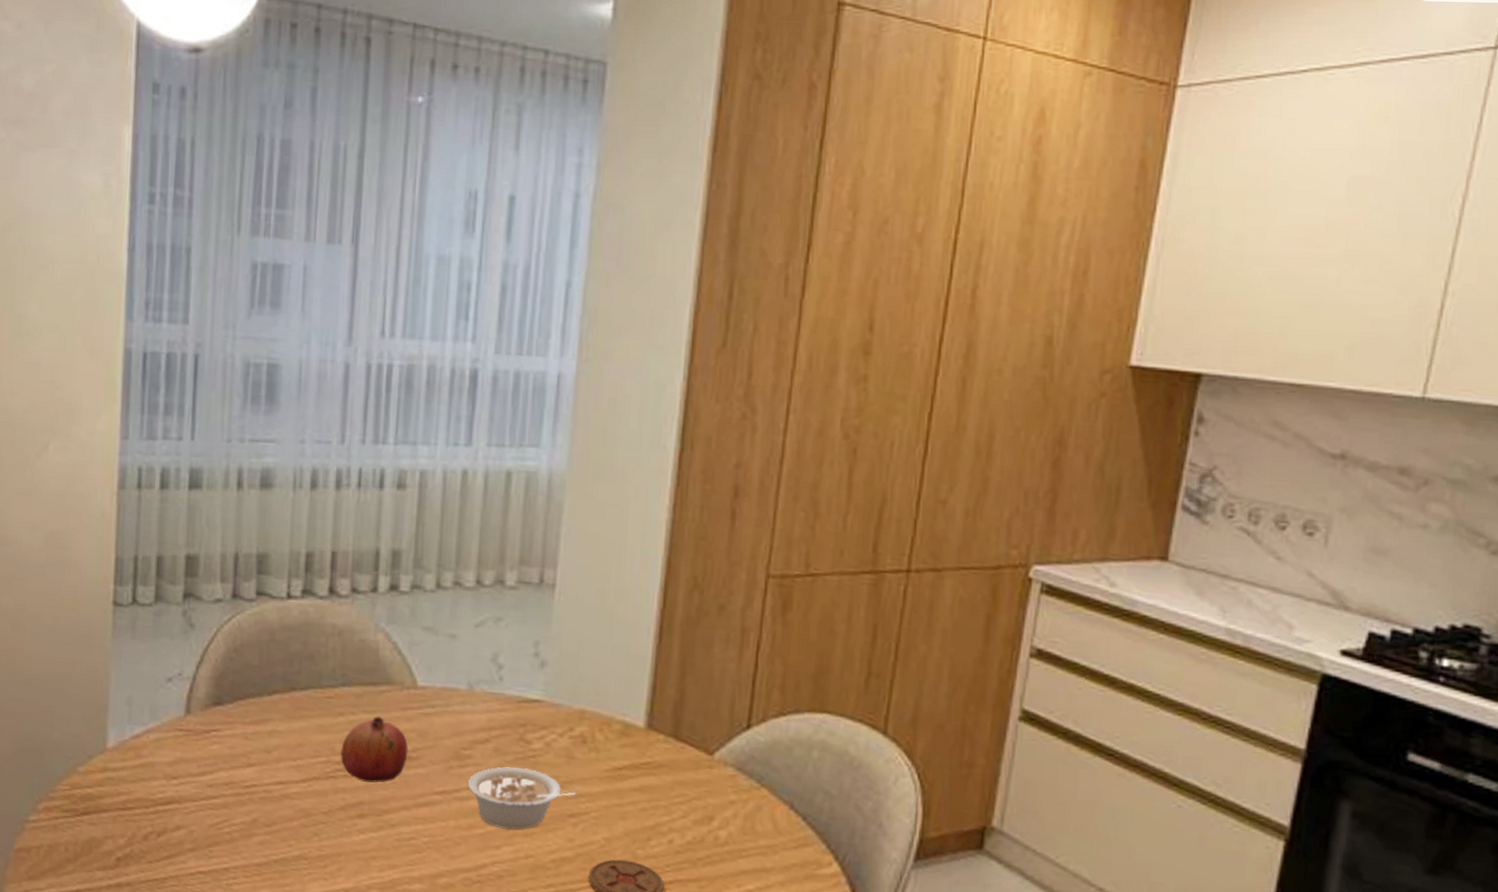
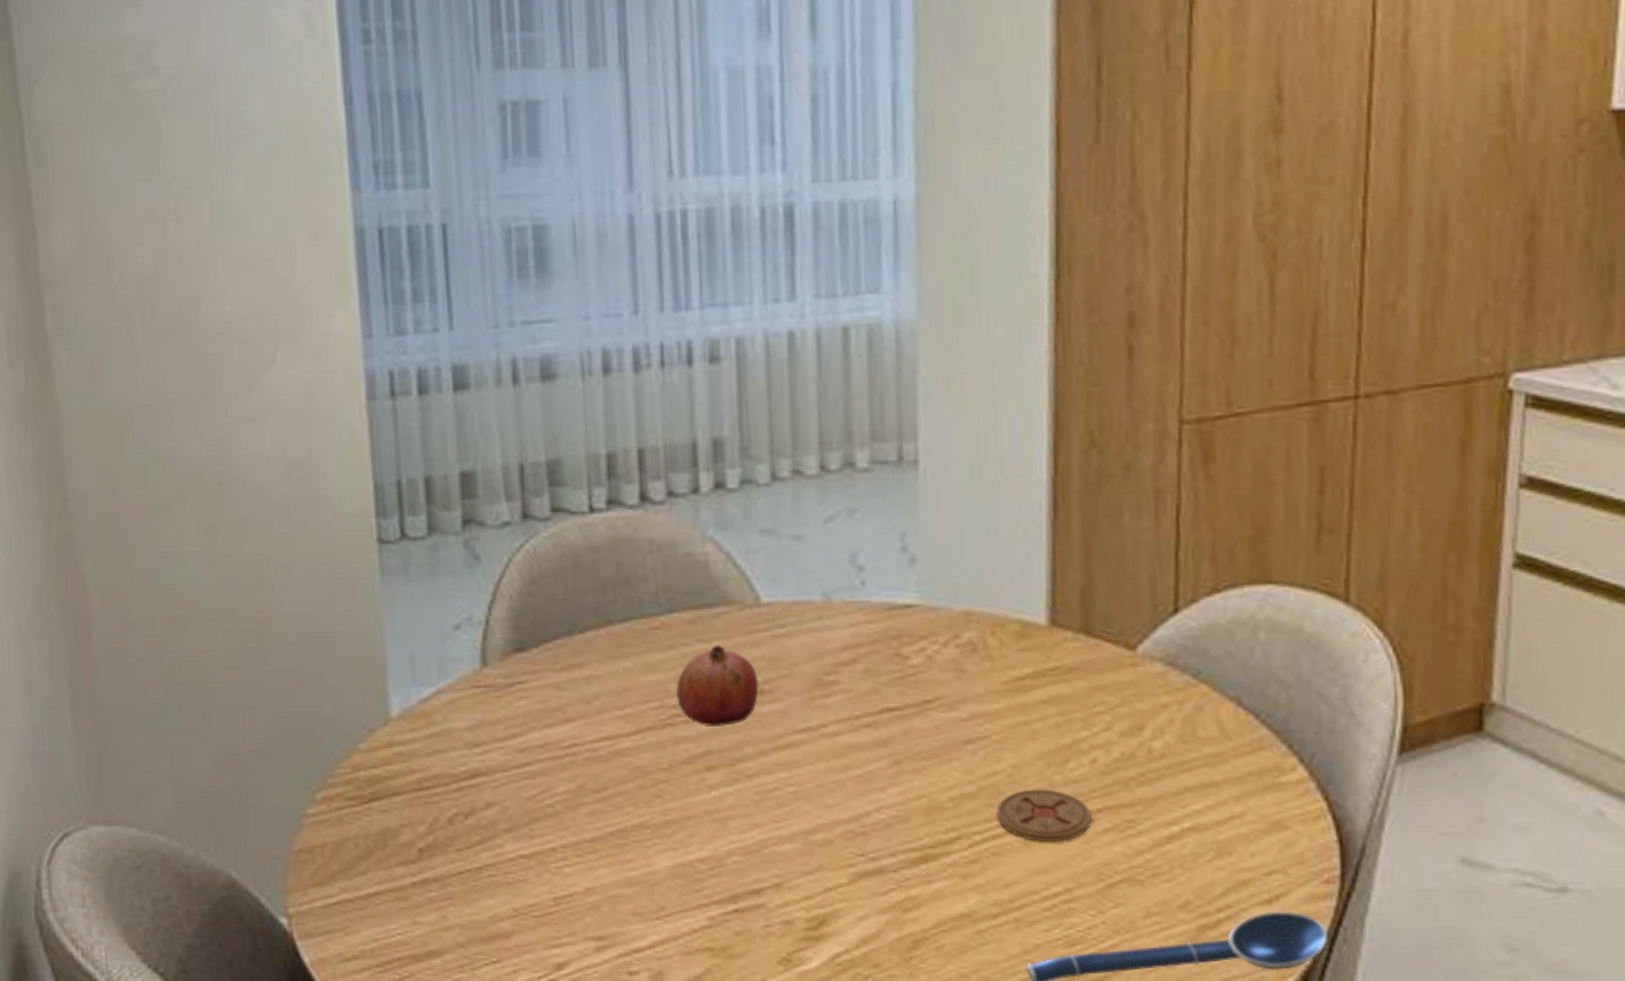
legume: present [467,767,577,830] -> none [836,690,972,767]

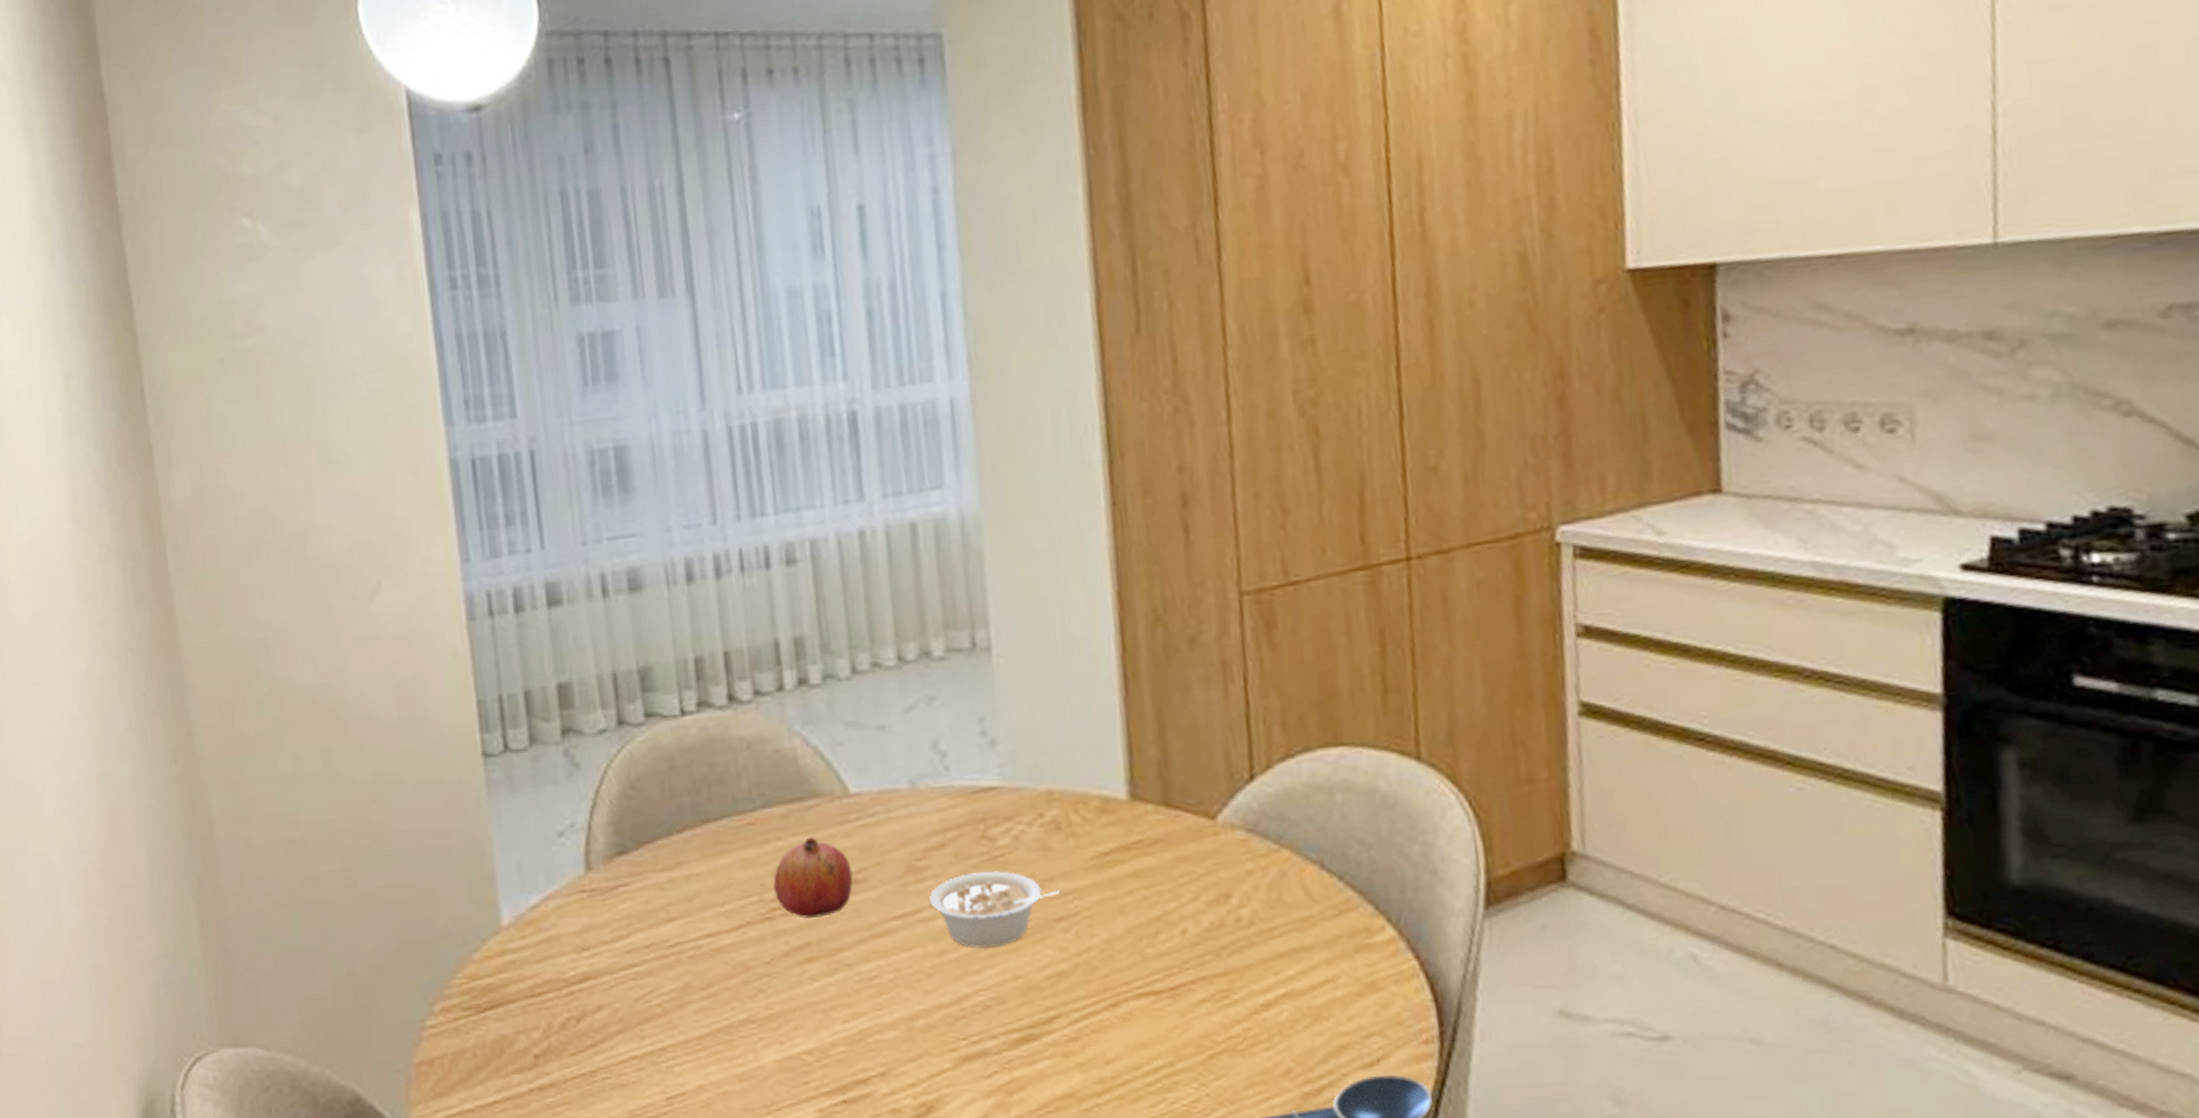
legume: none [836,690,972,767] -> present [929,871,1061,949]
coaster: present [996,789,1093,841] -> none [1092,962,1188,1016]

